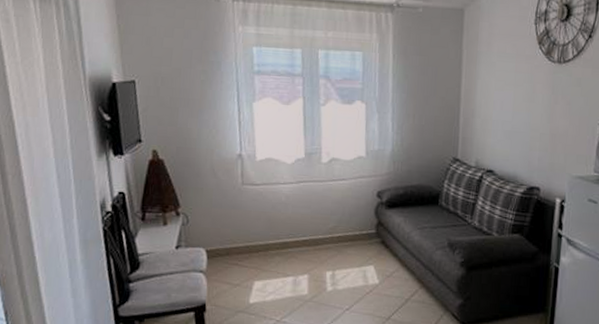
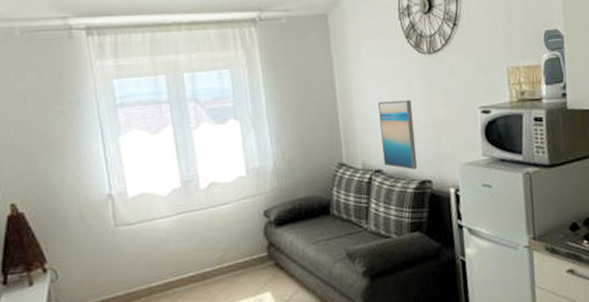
wall art: none [497,104,533,175] -> present [378,100,418,170]

